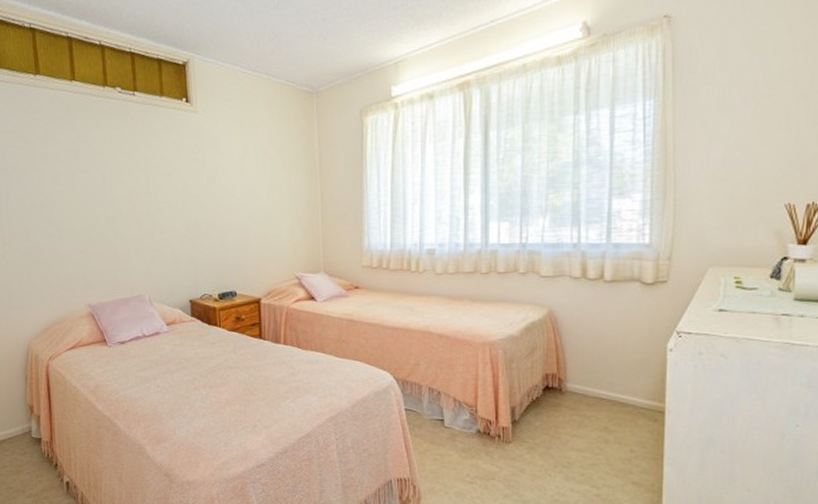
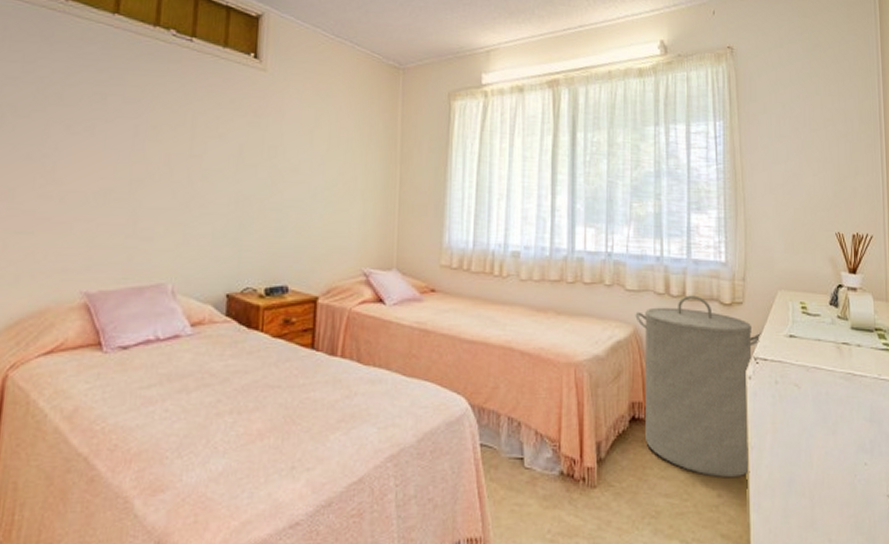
laundry hamper: none [550,277,689,437] -> present [635,295,764,478]

